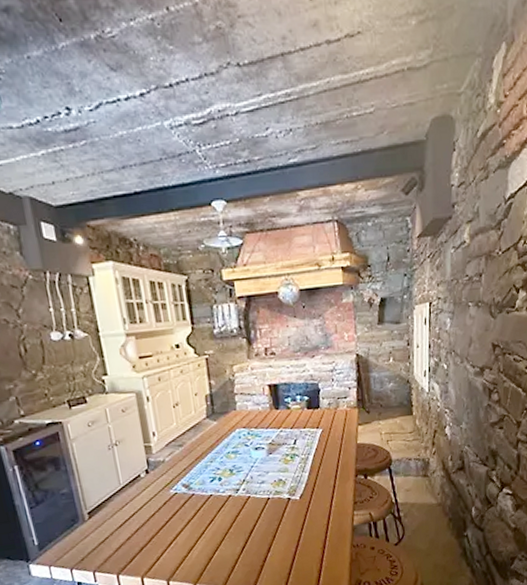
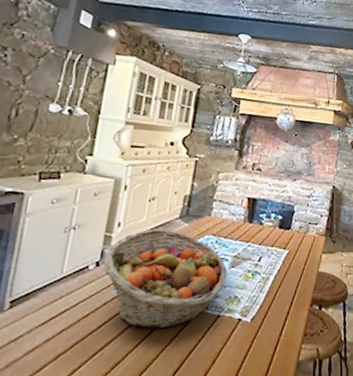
fruit basket: none [150,430,267,519] -> present [103,229,228,329]

